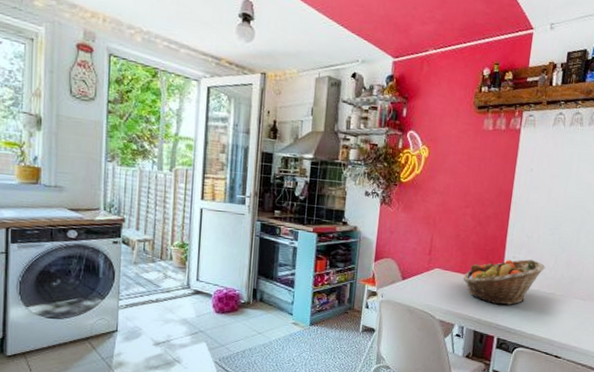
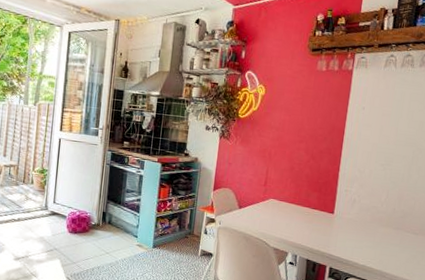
fruit basket: present [463,259,546,305] -> none [297,192,378,236]

